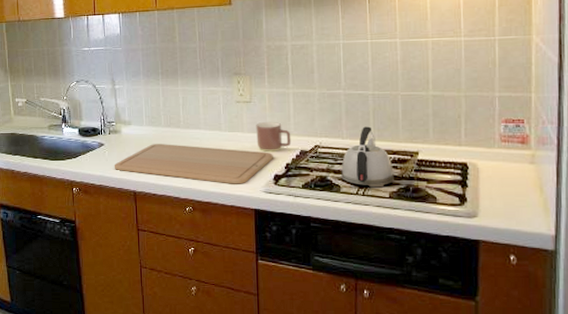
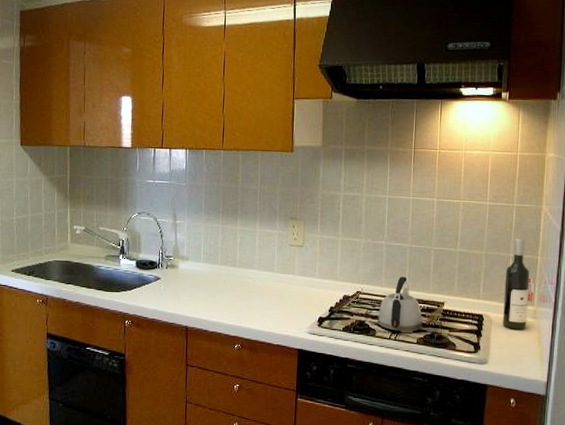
chopping board: present [114,144,273,184] -> none [168,281,319,325]
mug: present [256,121,292,152] -> none [305,266,337,295]
bottle: none [491,73,524,178] -> present [503,237,530,330]

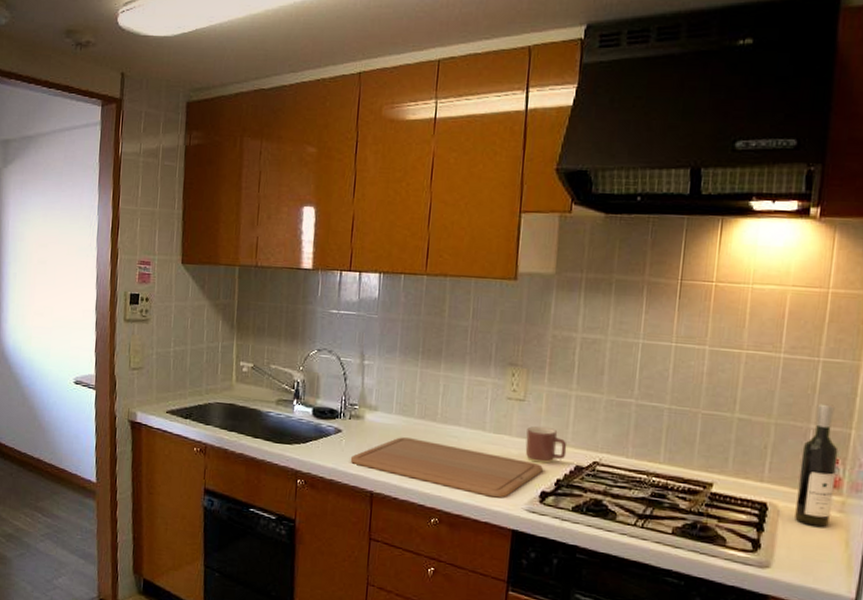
chopping board: none [168,281,319,325] -> present [350,437,543,498]
mug: none [305,266,337,295] -> present [525,426,567,464]
kettle: present [377,276,423,334] -> none [619,445,682,521]

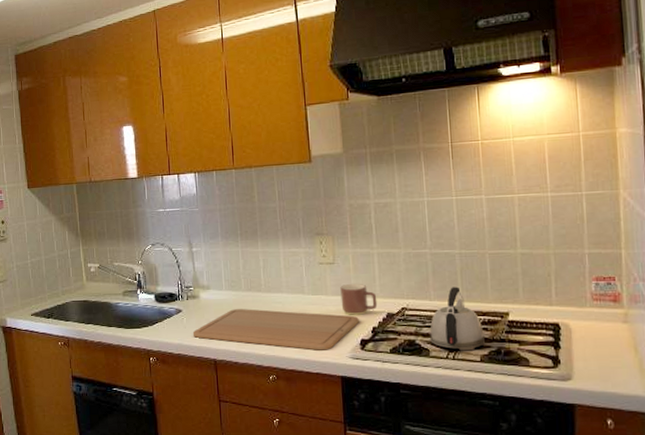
kettle: none [619,445,682,521] -> present [429,287,486,351]
bottle: present [795,402,839,527] -> none [581,229,617,338]

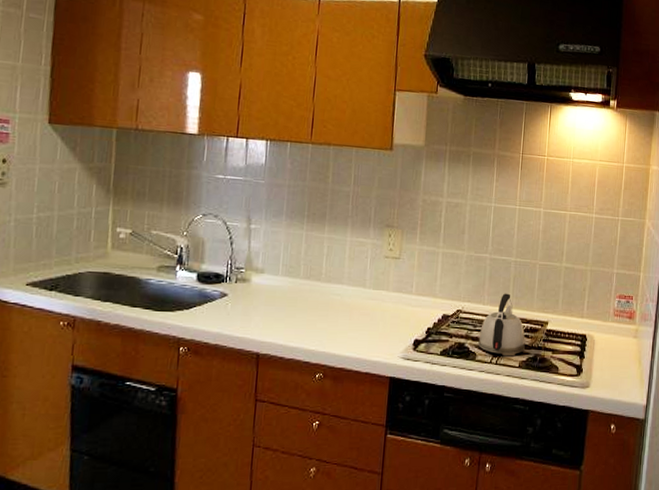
chopping board: present [192,309,359,350] -> none [236,298,416,349]
mug: present [340,283,378,315] -> none [400,281,436,314]

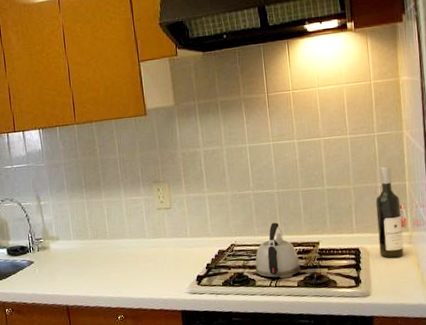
bottle: none [605,252,633,350] -> present [375,165,404,258]

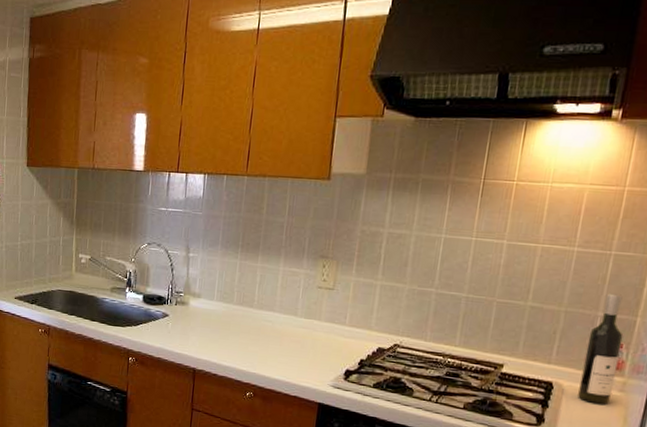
kettle: present [255,222,302,279] -> none [416,330,474,397]

